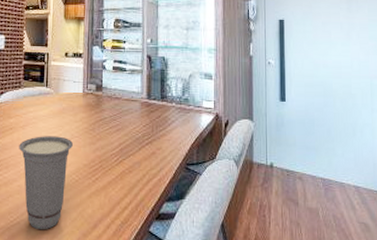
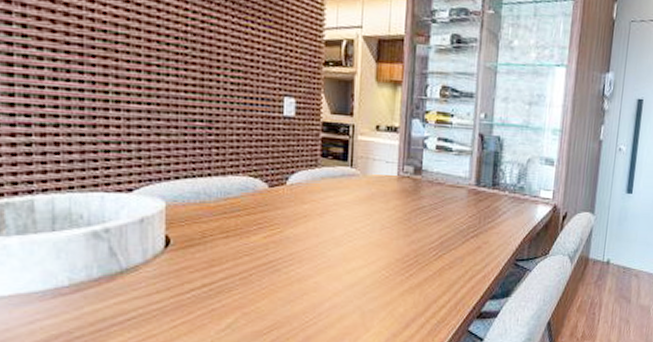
cup: present [19,136,73,230] -> none [315,225,383,331]

